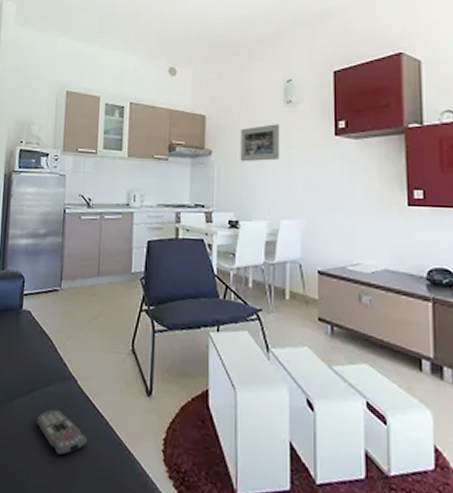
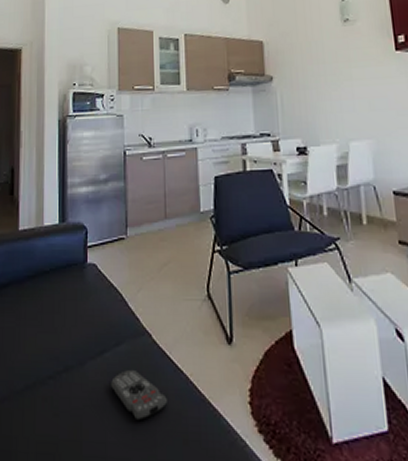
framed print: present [240,124,280,162] -> none [300,43,343,86]

